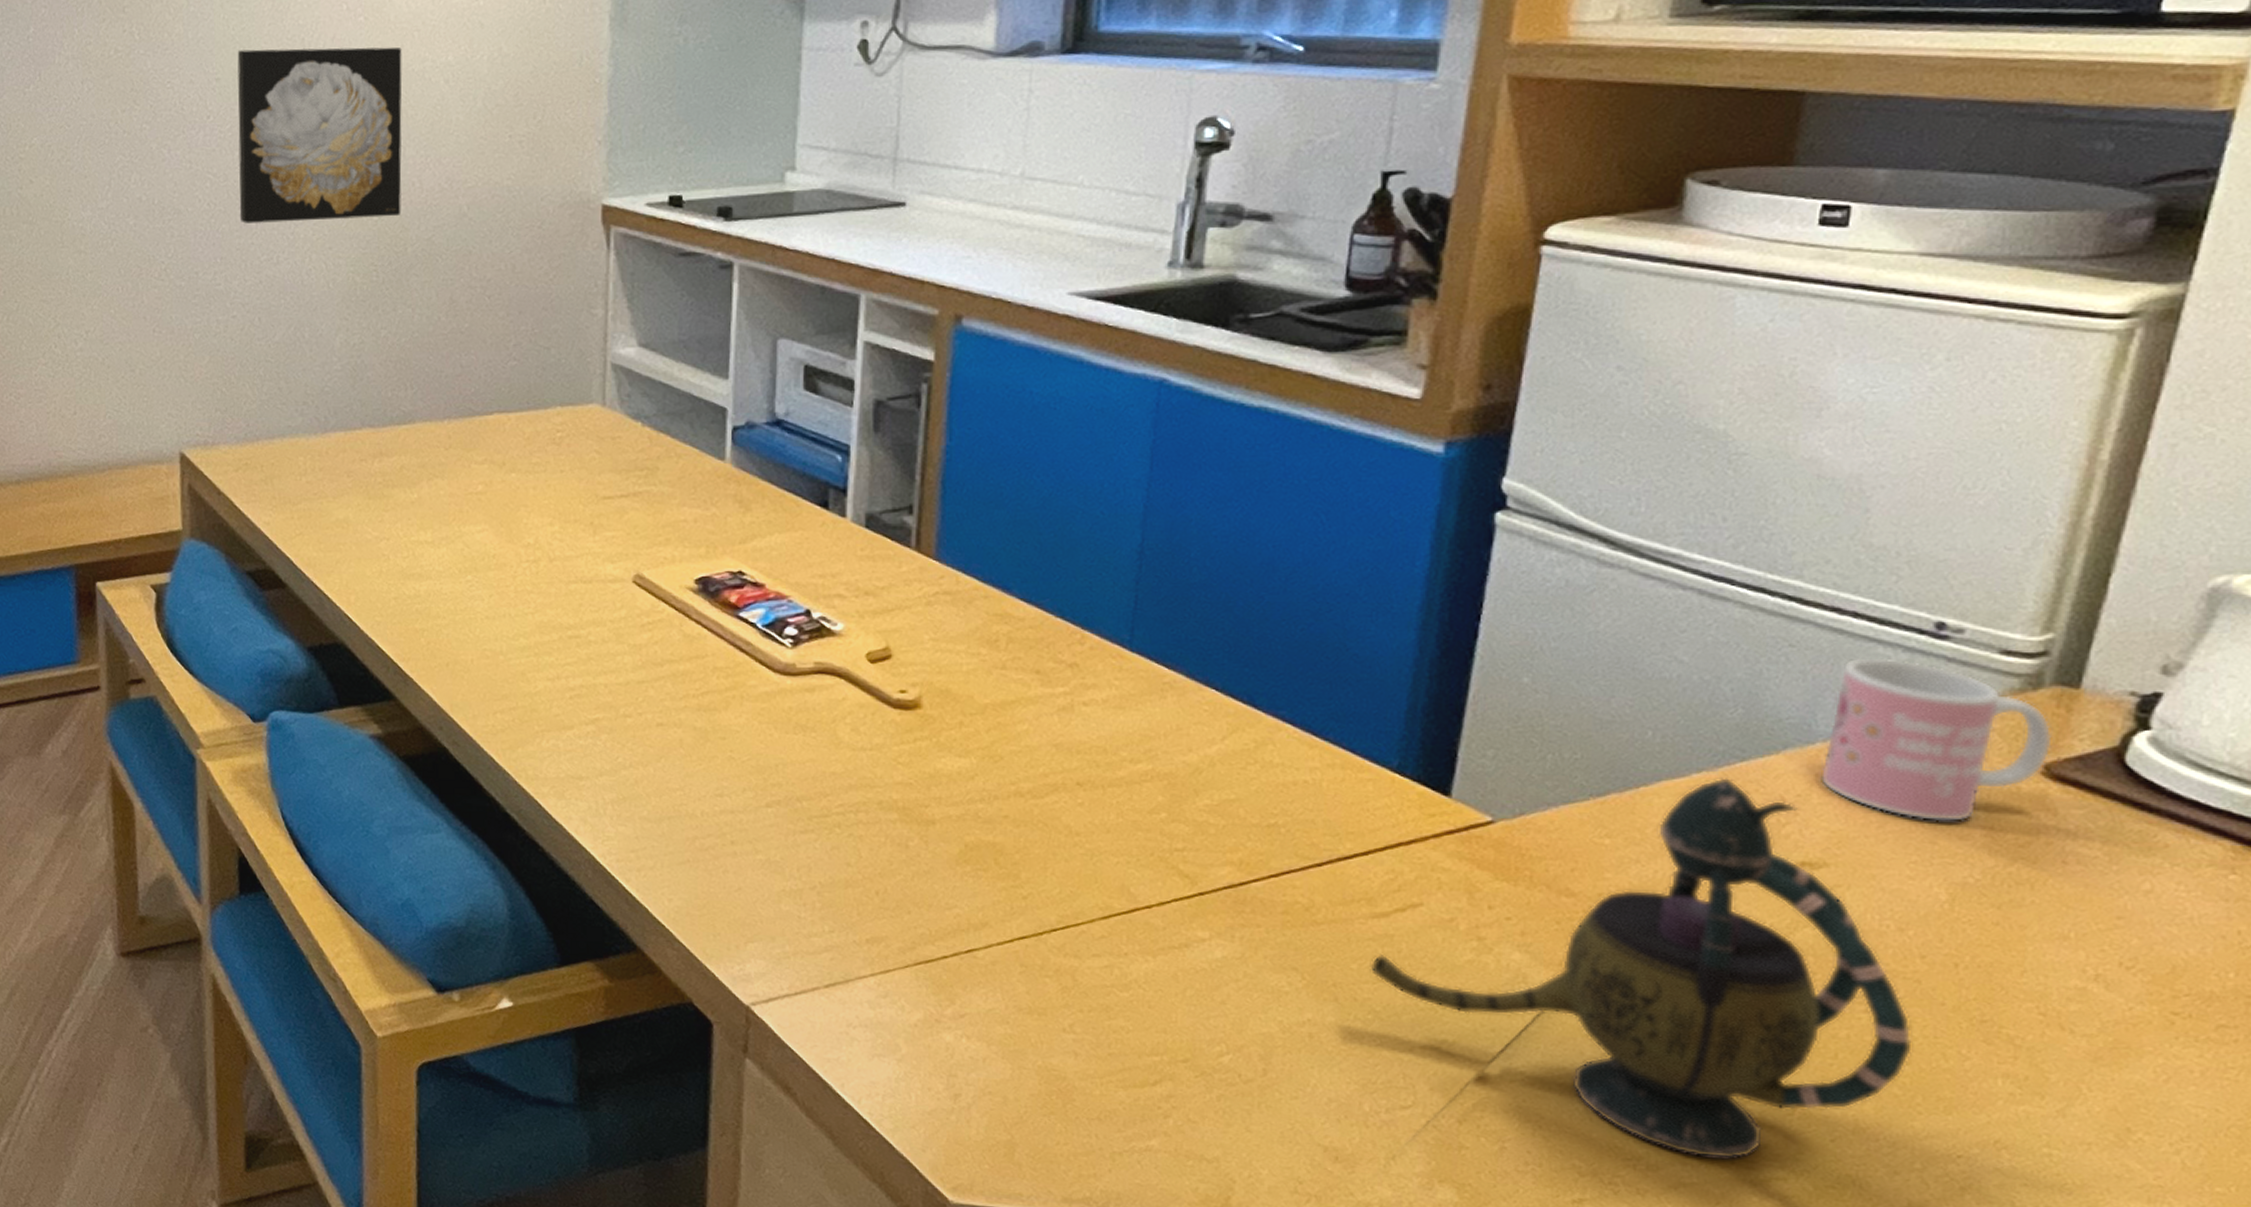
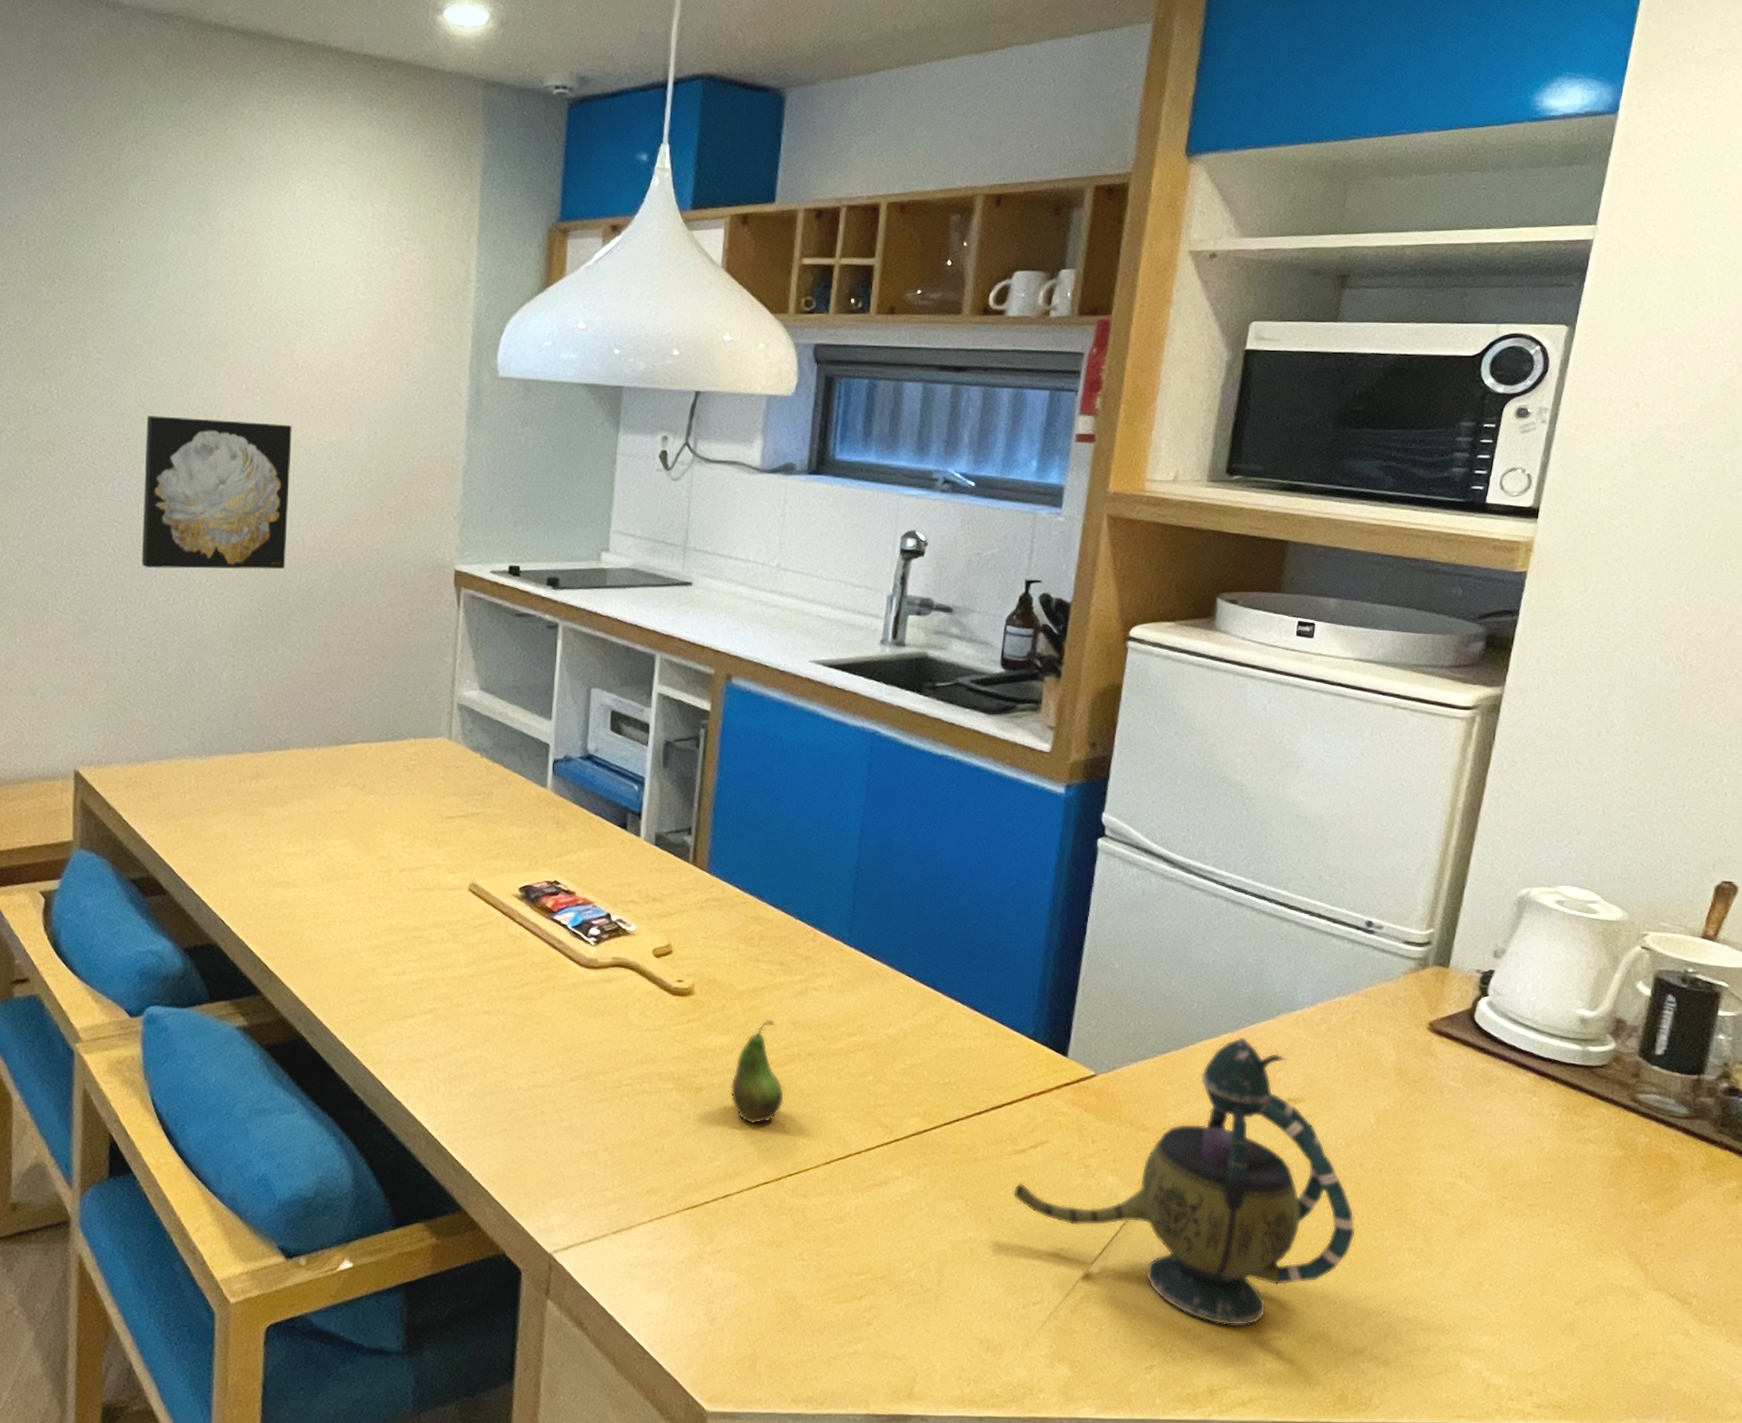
fruit: none [972,740,1046,867] -> present [730,1019,785,1125]
mug: present [1819,656,2053,823] -> none [1299,946,1434,1066]

